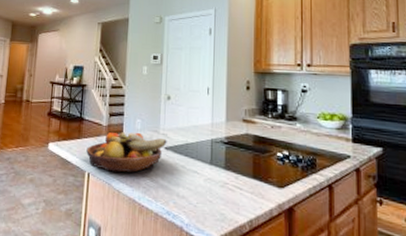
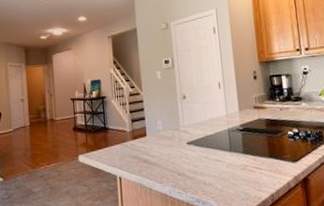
fruit bowl: present [86,132,167,173] -> none [115,132,188,173]

